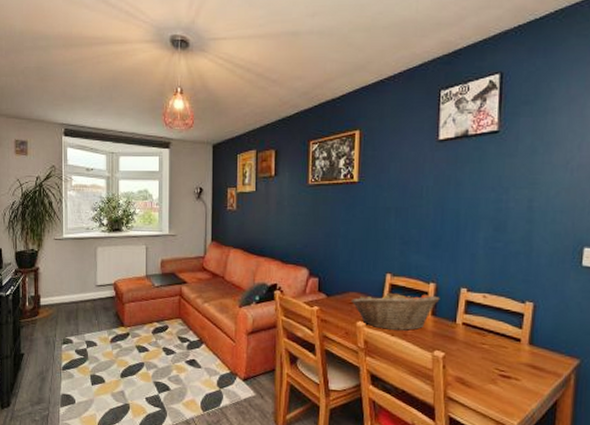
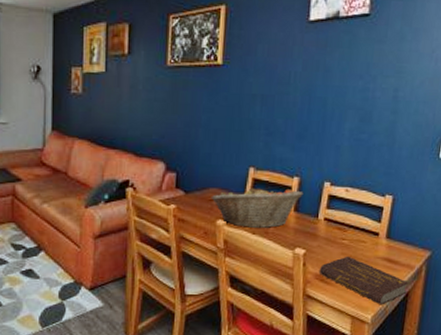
book: none [460,360,558,412] -> present [320,256,410,305]

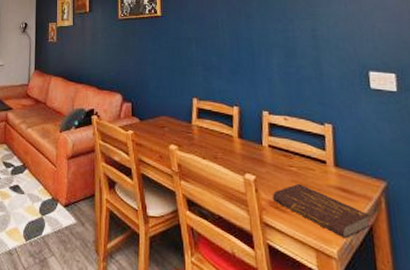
fruit basket: present [211,186,304,228] -> none [162,115,245,153]

